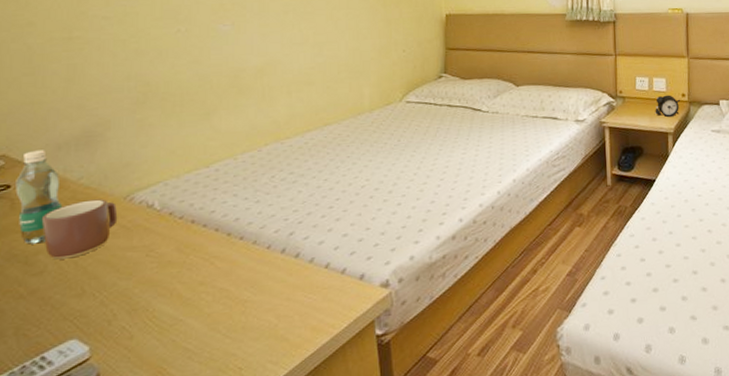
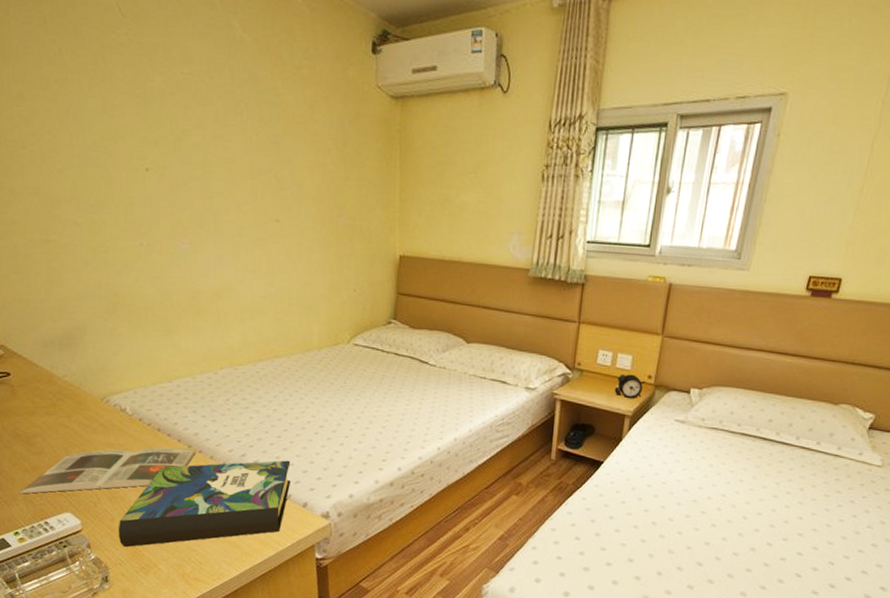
magazine: none [8,237,237,328] -> present [18,447,197,494]
bottle: present [14,150,63,245] -> none [13,344,53,428]
mug: present [41,199,118,260] -> none [36,396,97,445]
book: none [137,231,345,369] -> present [118,460,291,548]

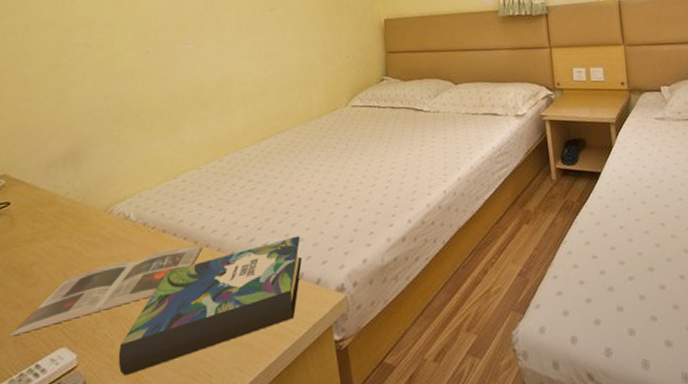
alarm clock: present [614,374,646,399] -> none [594,84,621,107]

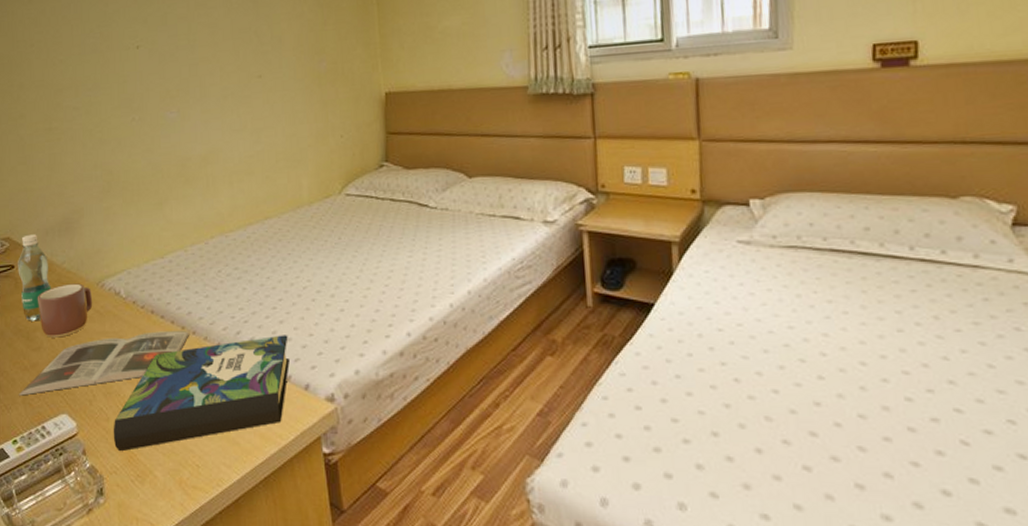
bottle: none [13,168,53,257] -> present [17,234,52,321]
mug: none [35,212,100,271] -> present [37,283,93,338]

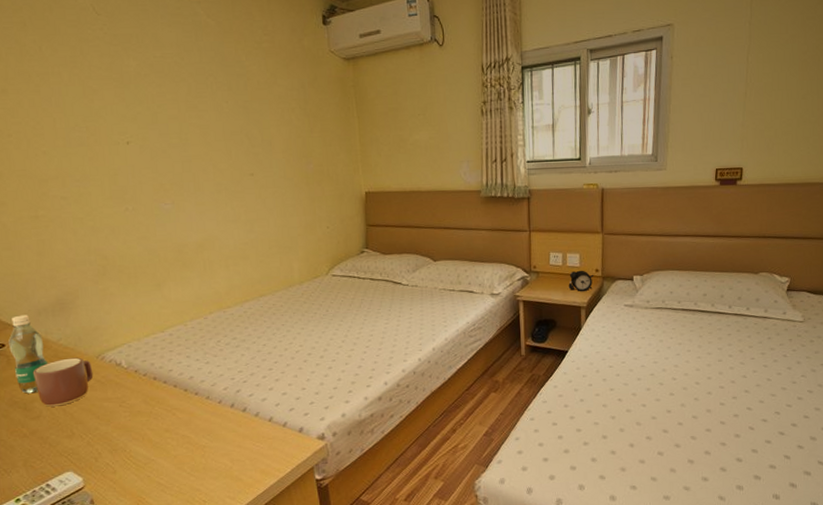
magazine: present [18,331,190,396] -> none [18,392,193,460]
book: present [113,335,290,452] -> none [120,390,285,498]
alarm clock: none [651,190,690,221] -> present [568,270,594,292]

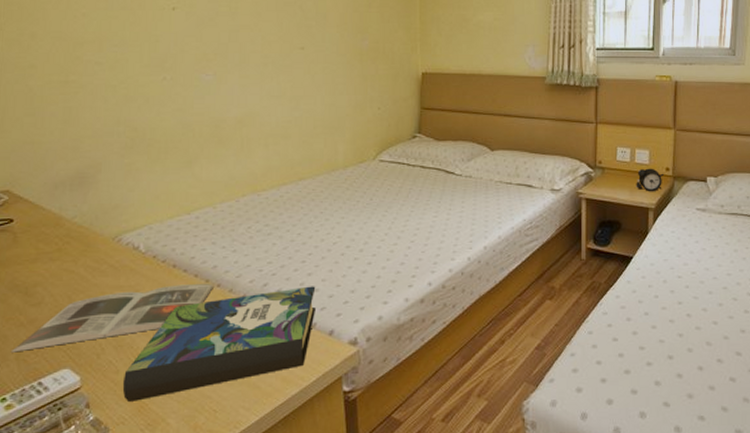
bottle: present [7,315,49,394] -> none [16,188,59,276]
magazine: none [18,392,193,460] -> present [10,284,215,353]
mug: present [32,357,94,407] -> none [39,238,107,293]
book: none [120,390,285,498] -> present [122,286,316,403]

